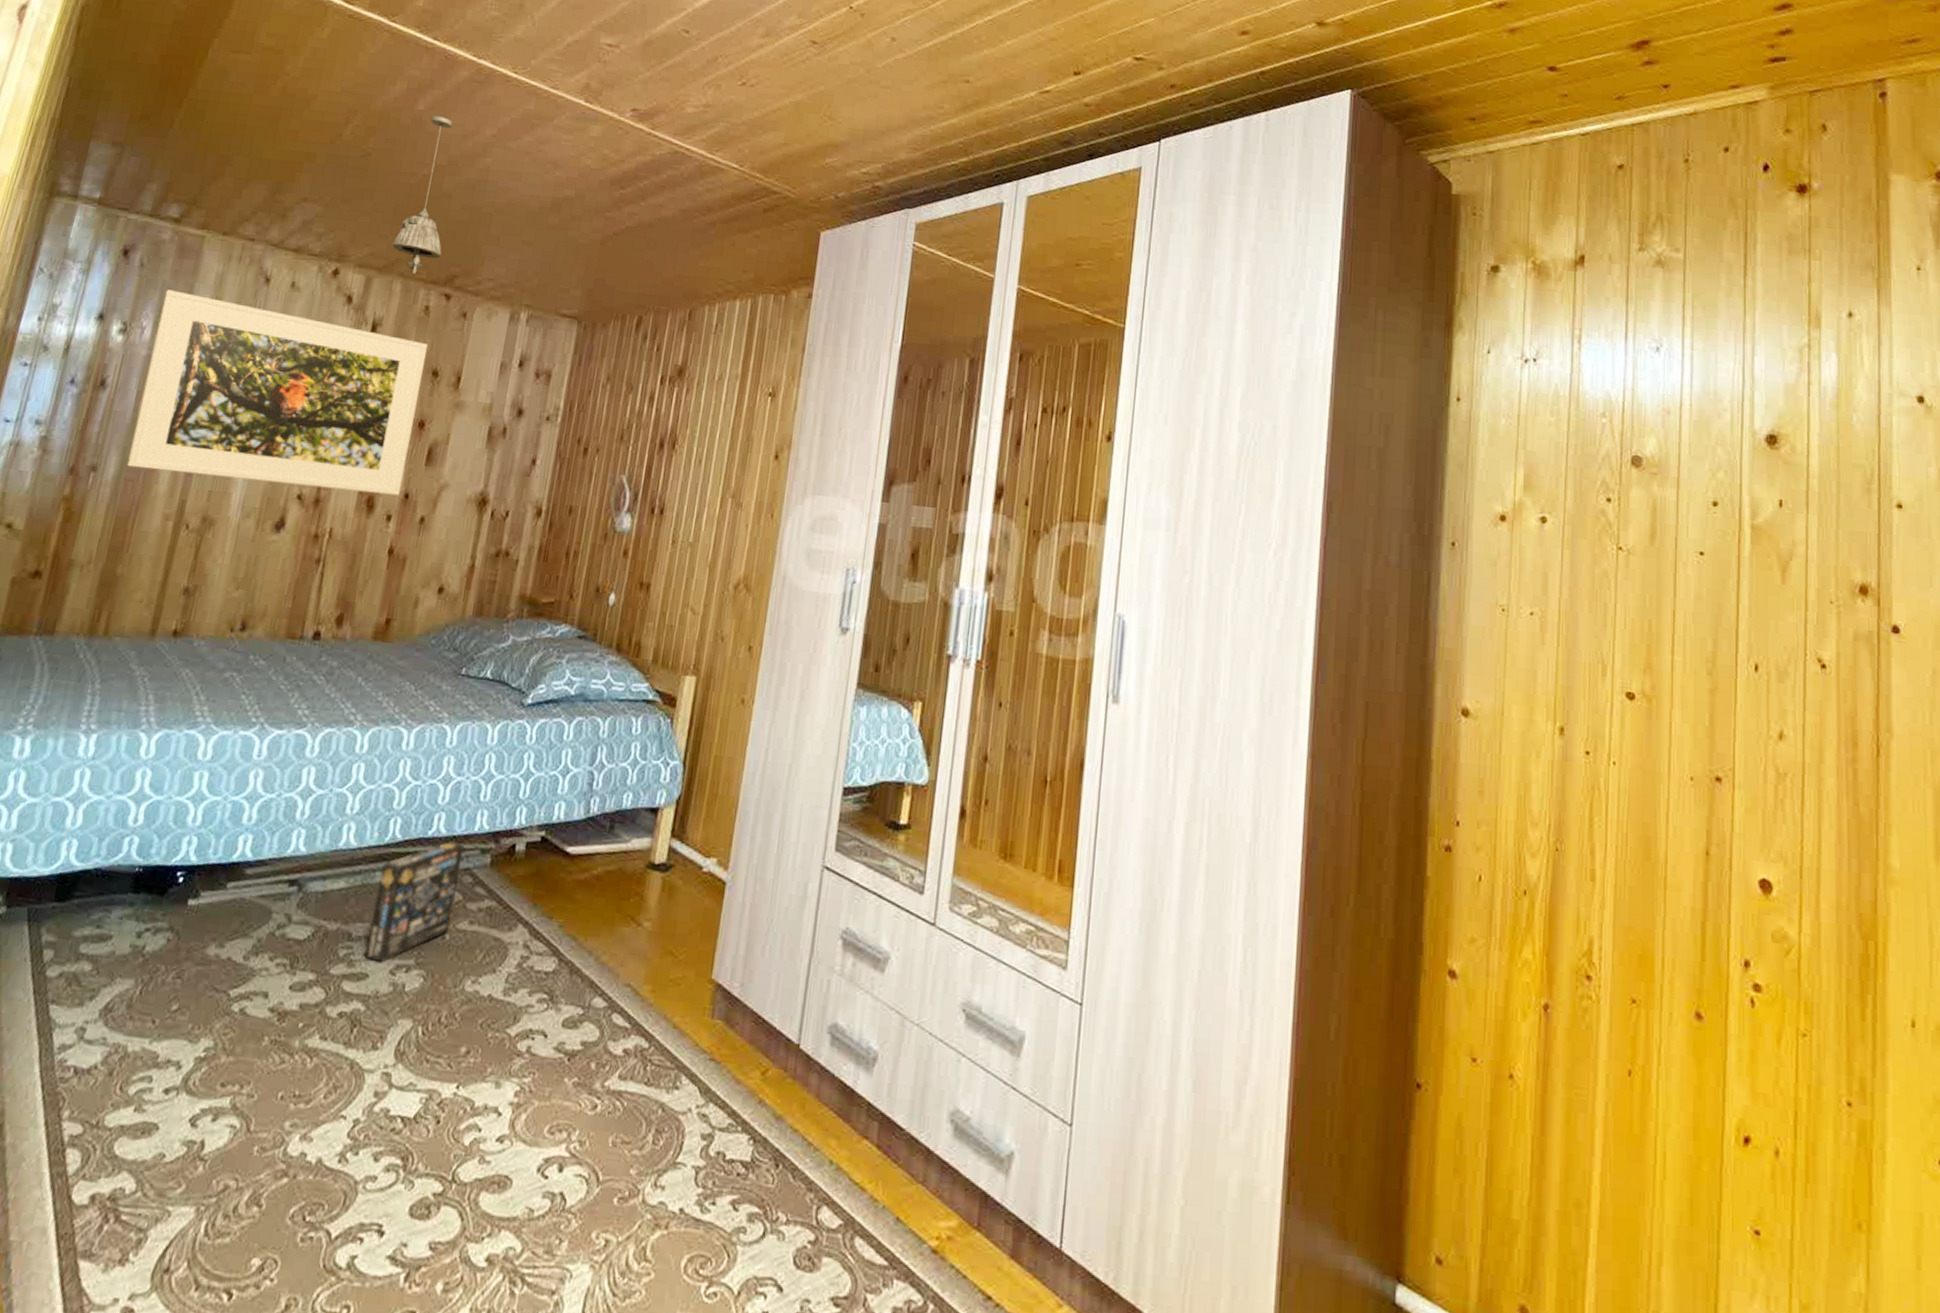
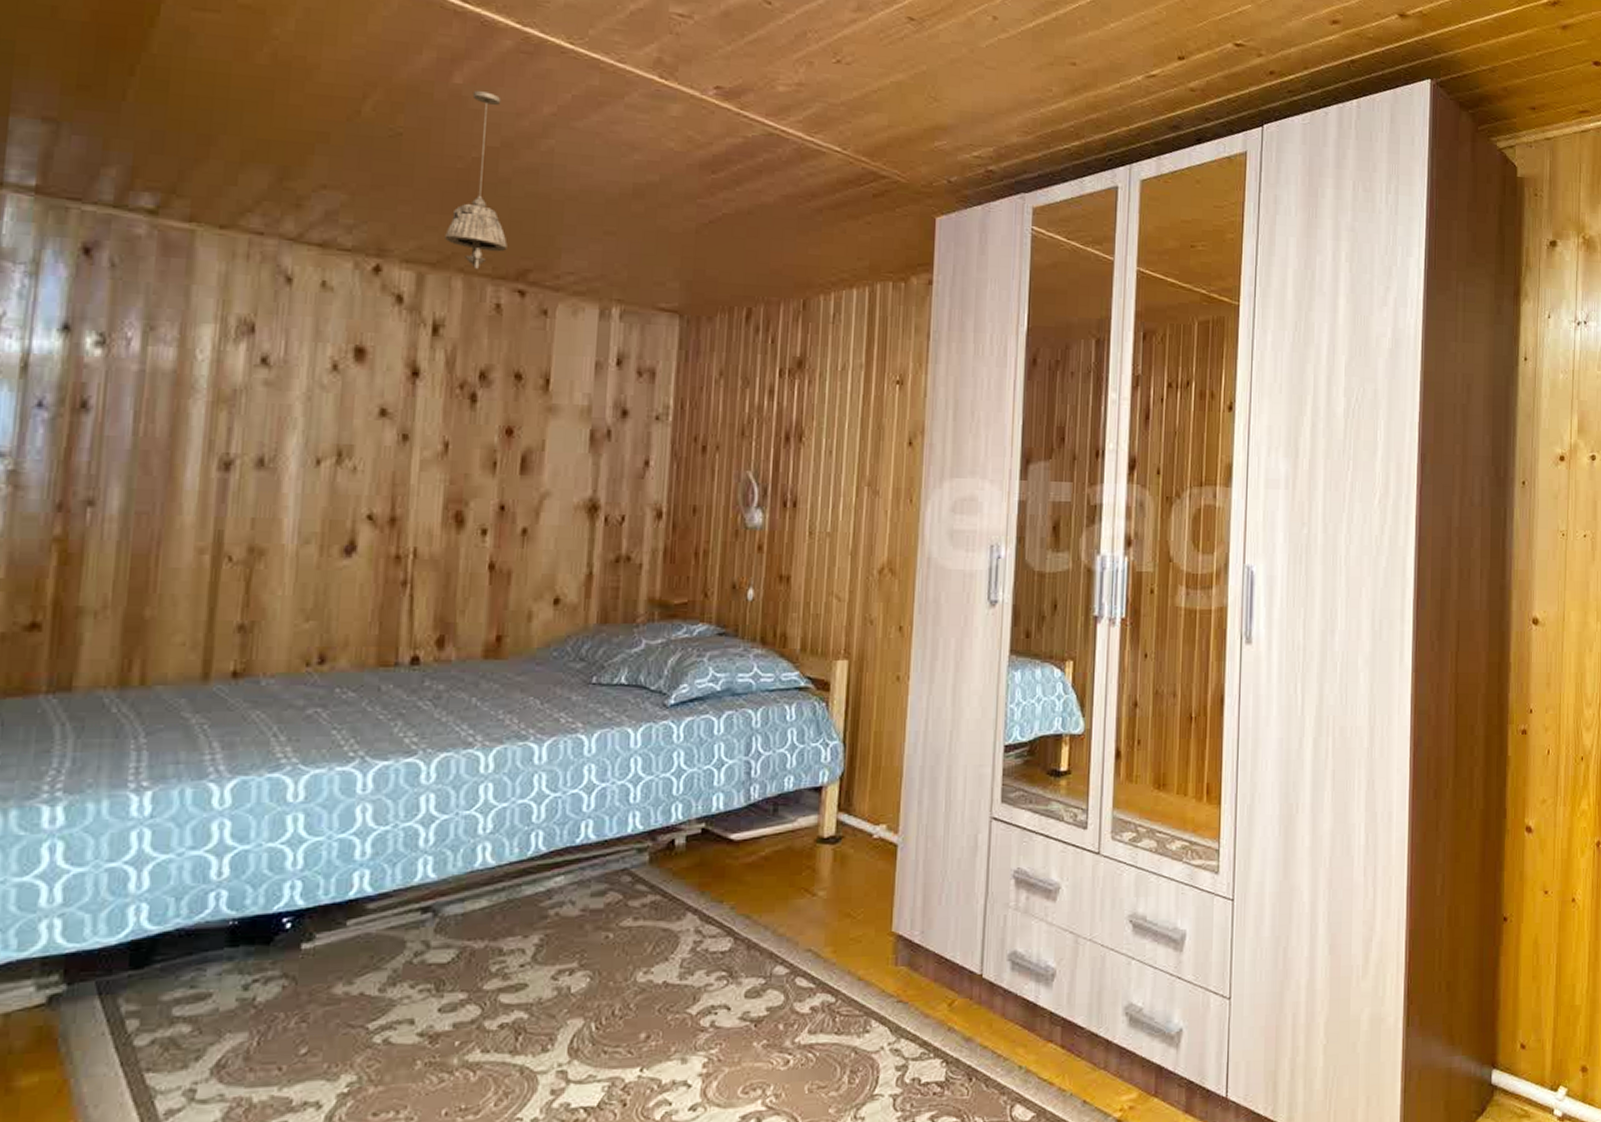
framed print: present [127,289,428,496] -> none [136,293,504,508]
box: present [364,840,465,964] -> none [520,845,619,971]

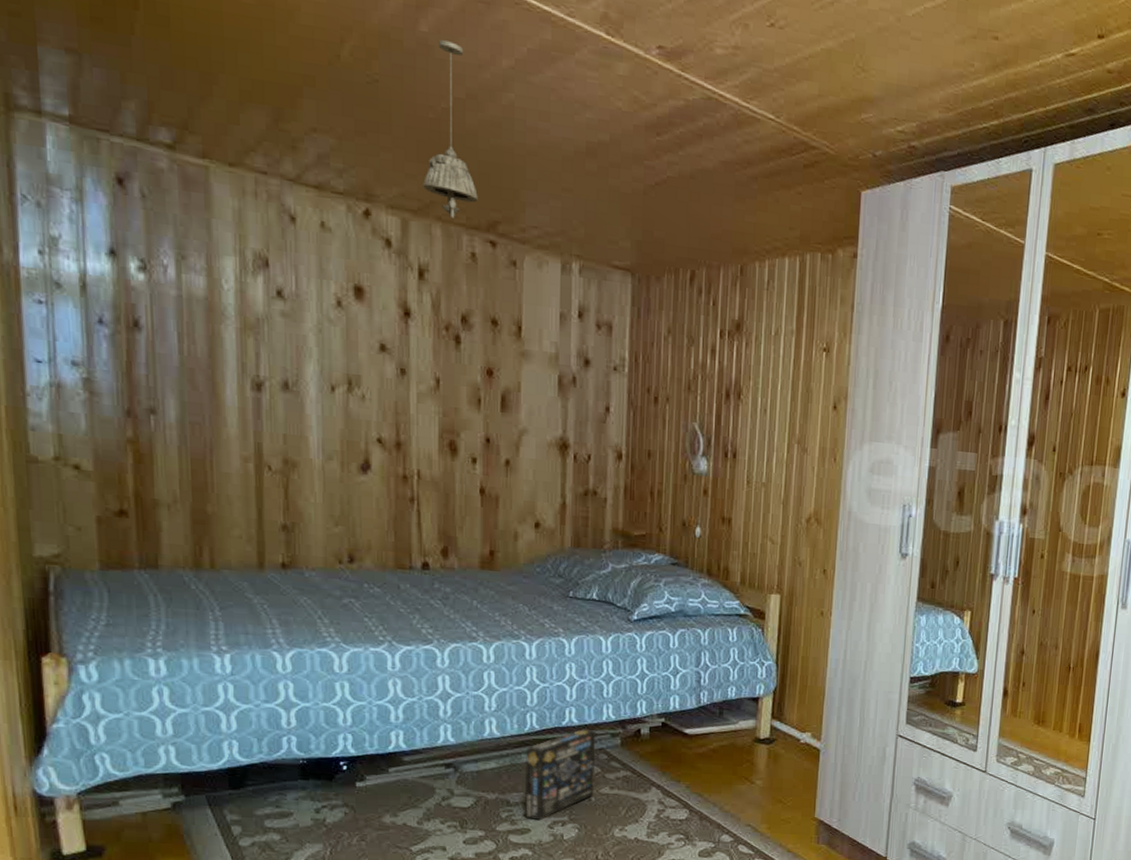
box: none [520,845,619,971] -> present [524,728,596,821]

